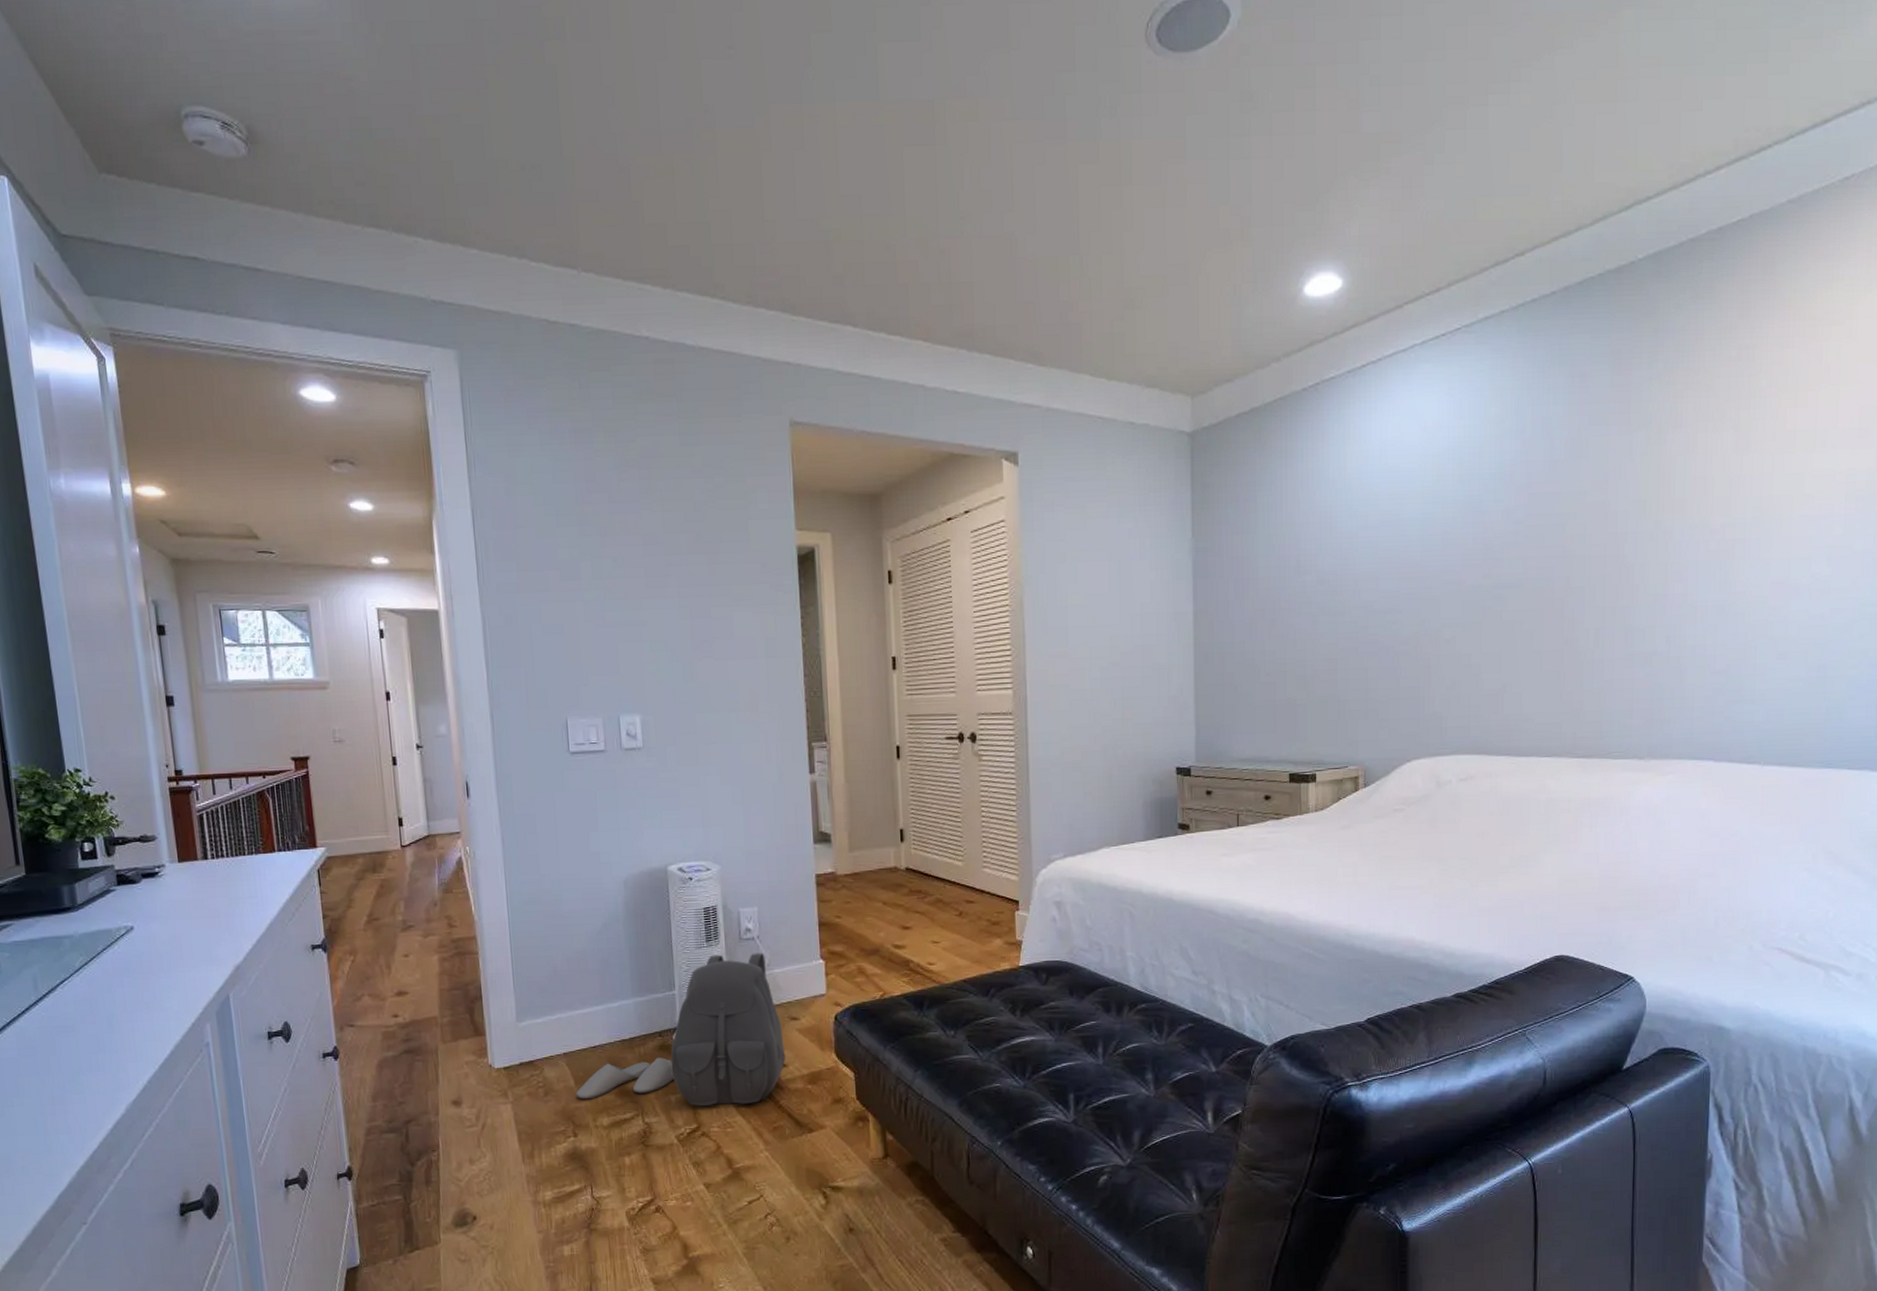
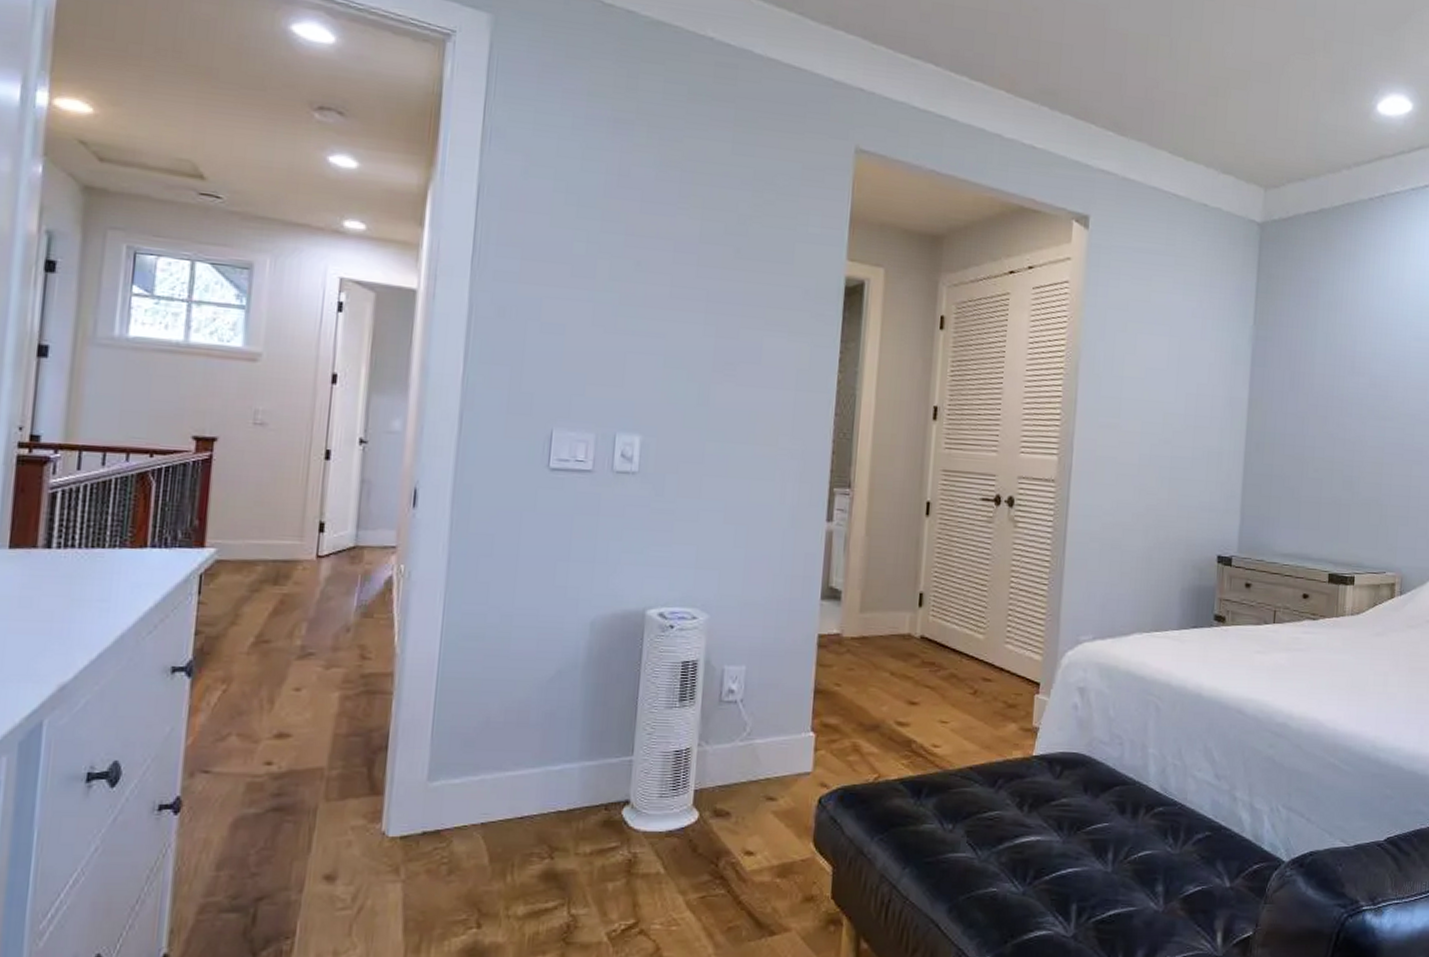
slippers: present [575,1057,675,1100] -> none [487,835,616,882]
backpack: present [670,953,786,1106] -> none [613,717,755,897]

